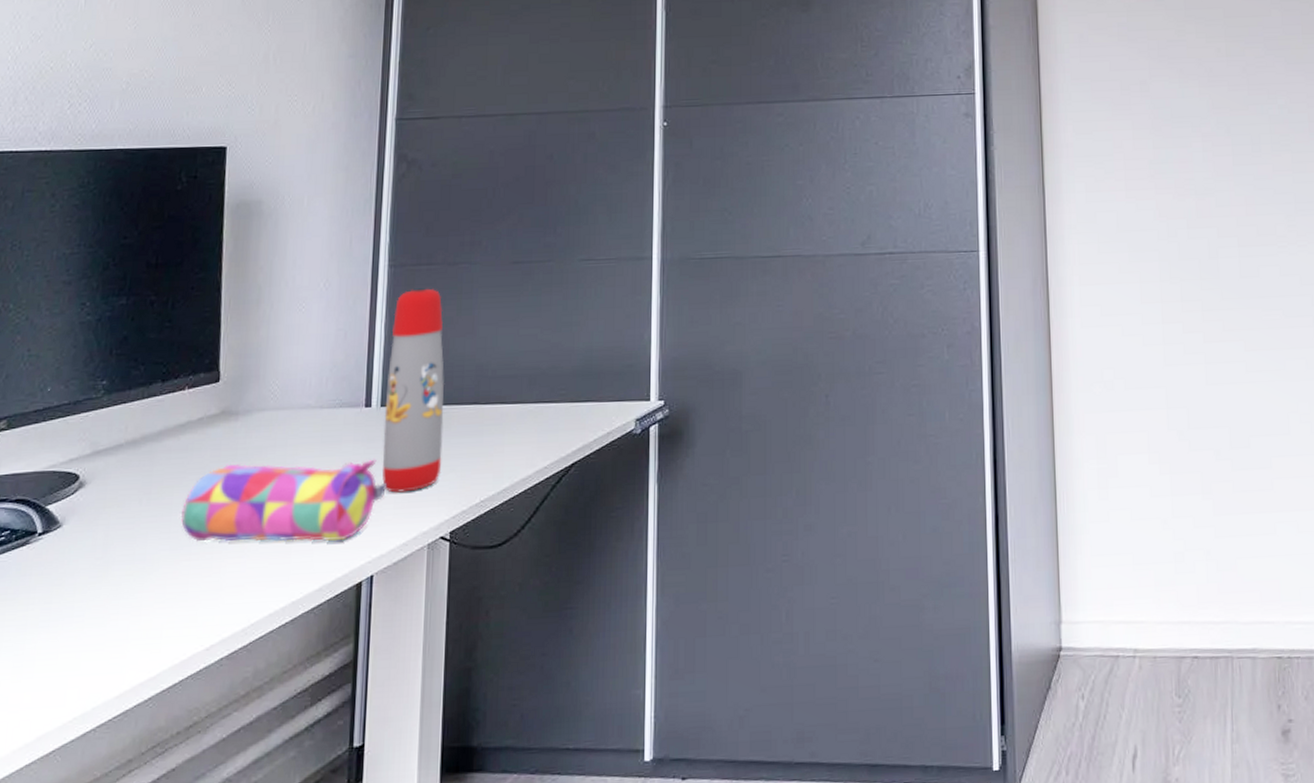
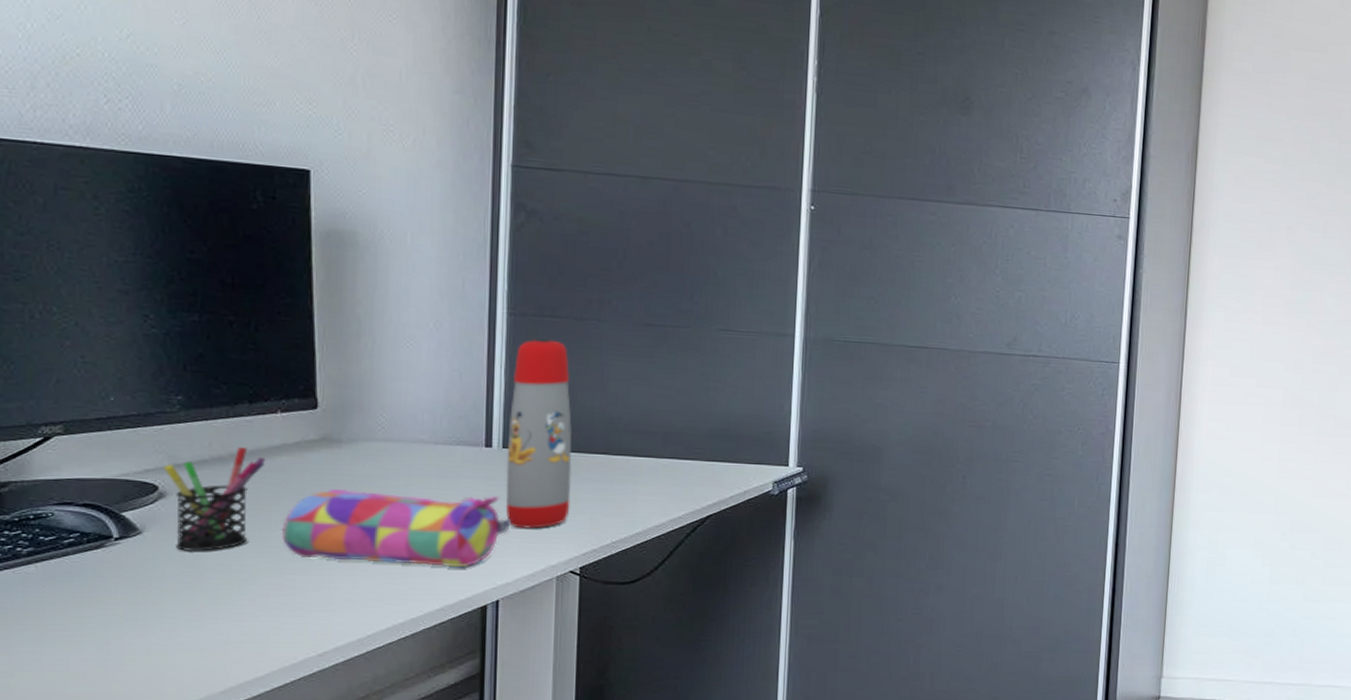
pen holder: none [85,427,173,542] -> present [163,446,266,551]

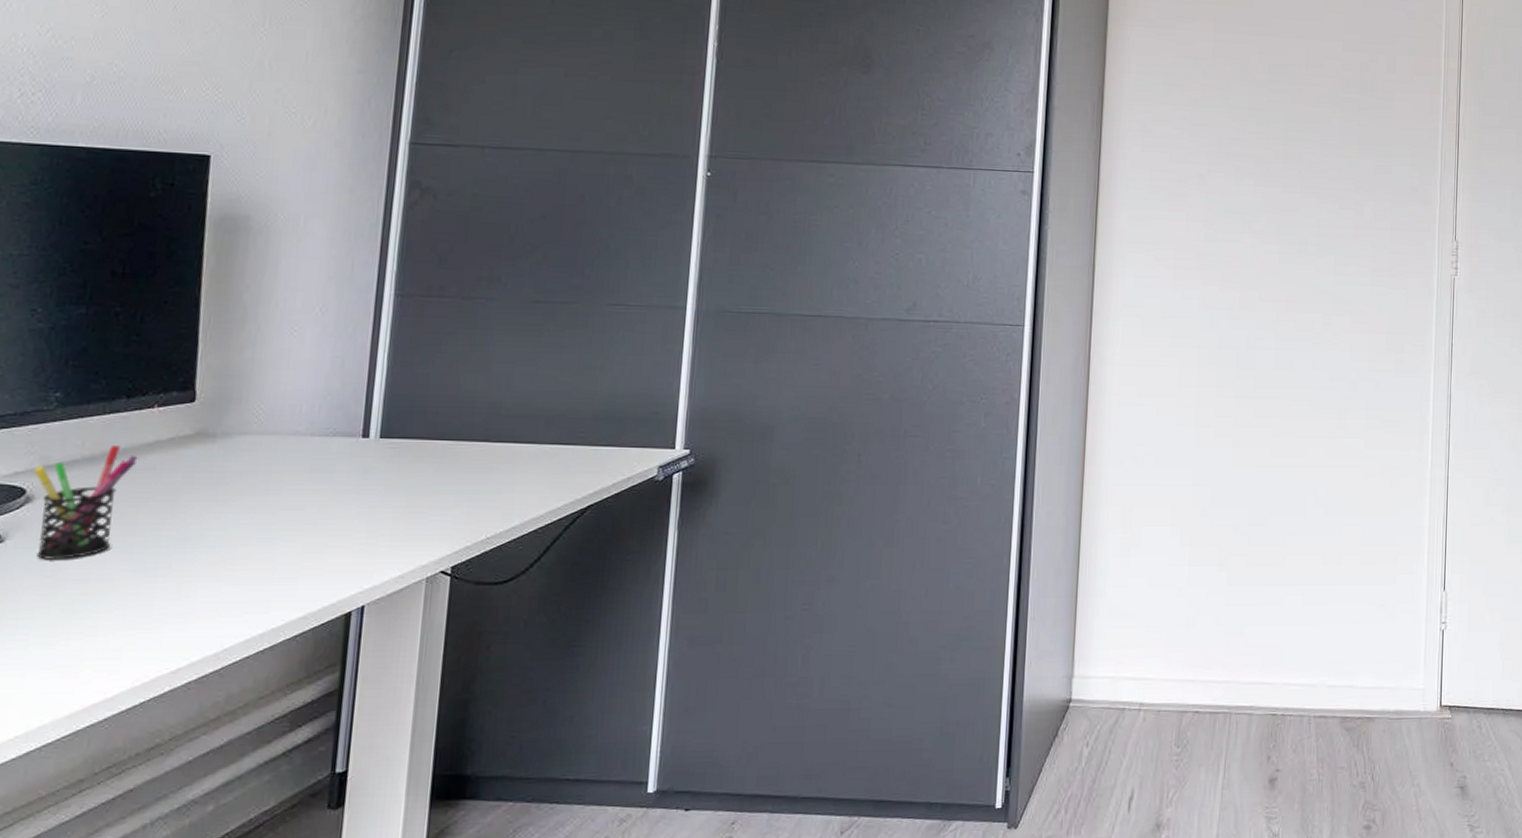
pencil case: present [282,488,511,567] -> none [146,487,383,569]
water bottle: present [505,339,572,529] -> none [378,320,454,525]

